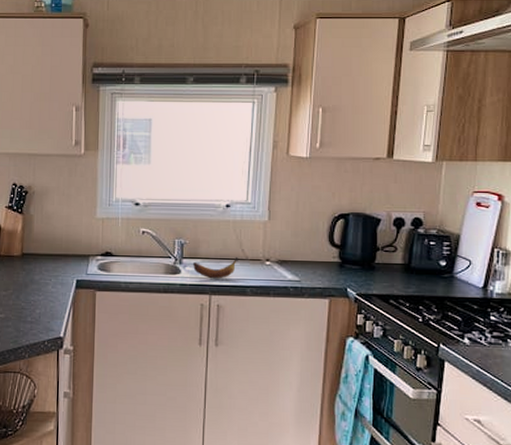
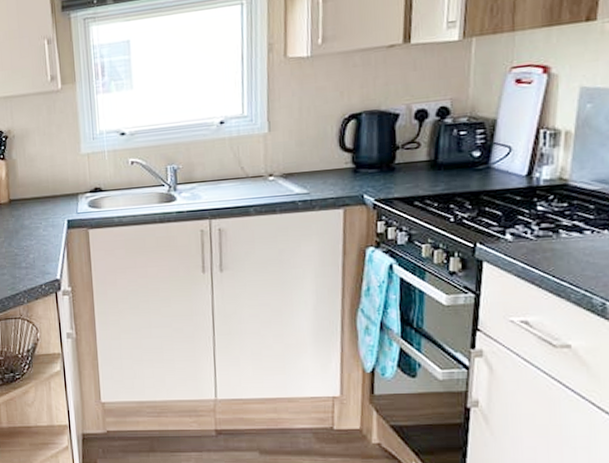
banana: present [193,257,238,279] -> none [189,176,238,203]

